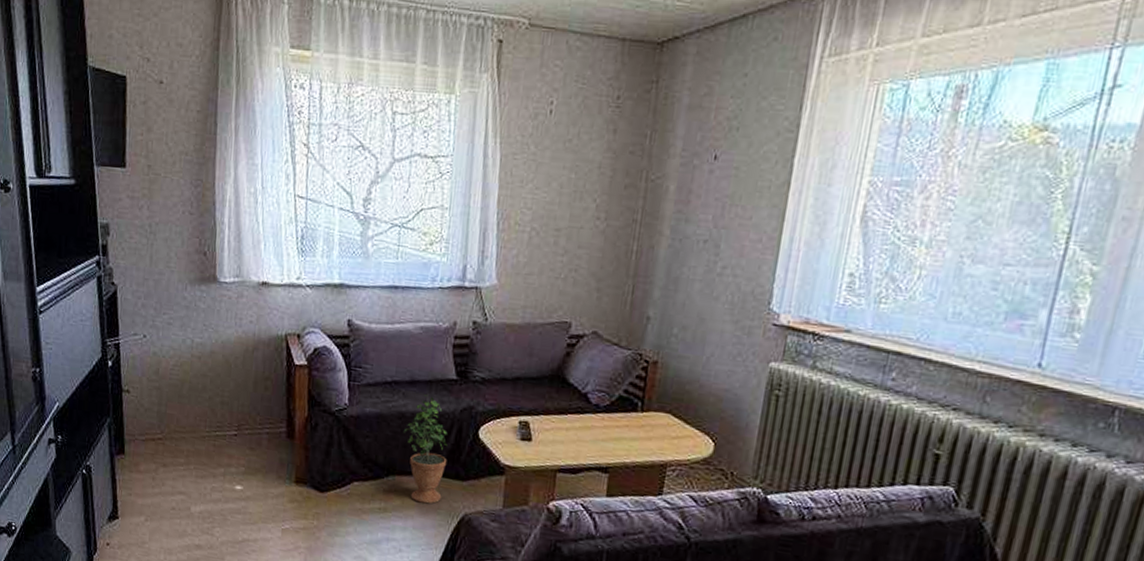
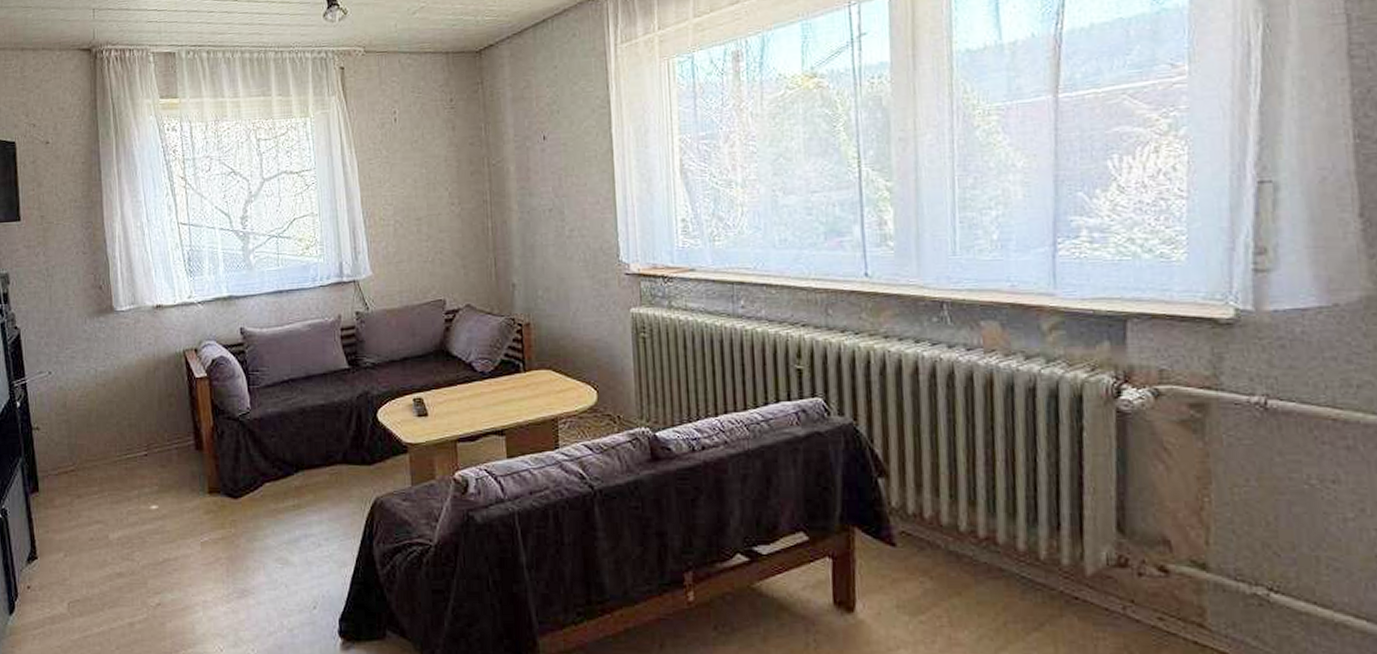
potted plant: present [403,395,448,504] -> none [306,387,352,494]

